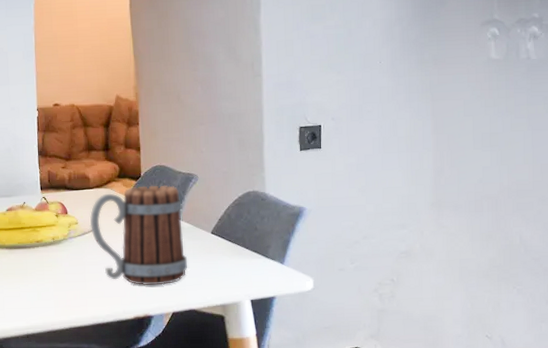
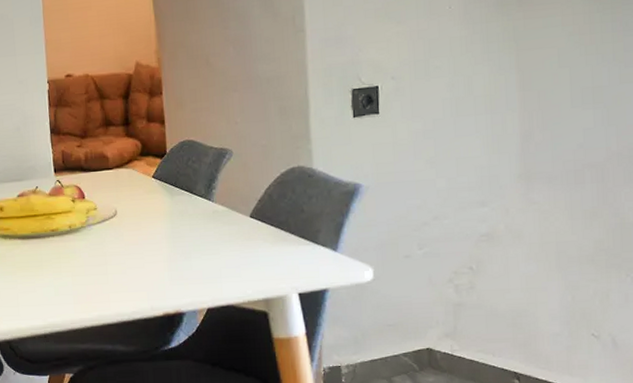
mug: present [90,185,188,286] -> none [110,162,224,279]

